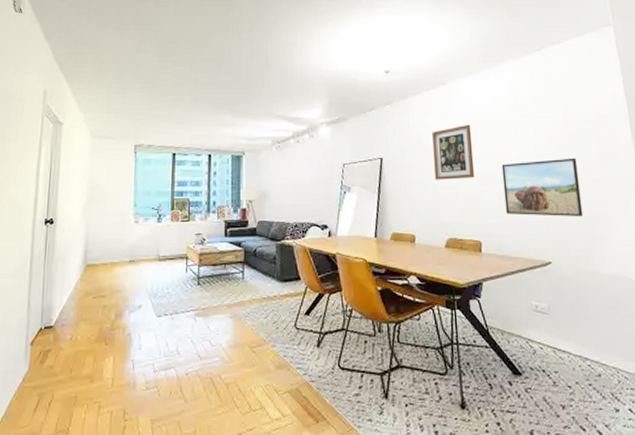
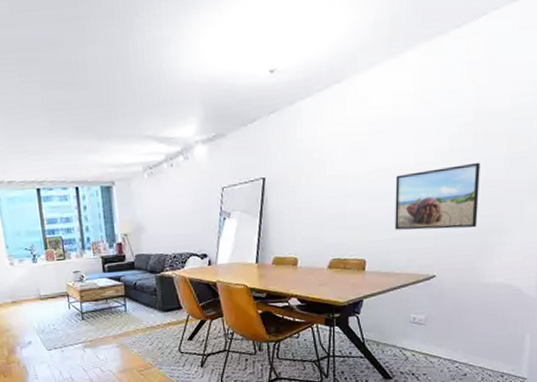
wall art: present [432,124,475,180] -> none [321,130,366,198]

